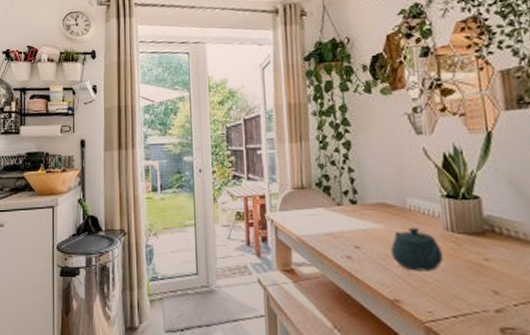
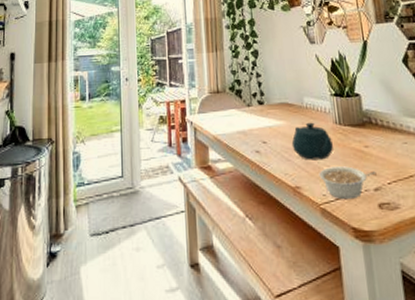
legume: none [423,280,499,320] -> present [318,166,377,200]

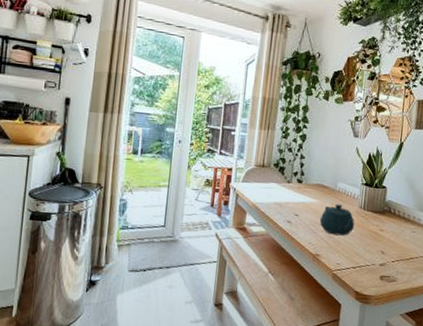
legume: present [318,166,377,200] -> none [337,242,385,270]

